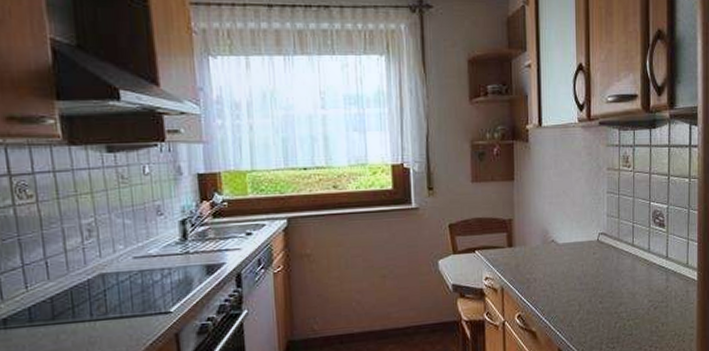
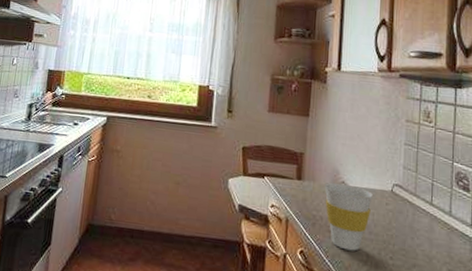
cup: none [535,242,581,305] -> present [324,182,373,251]

